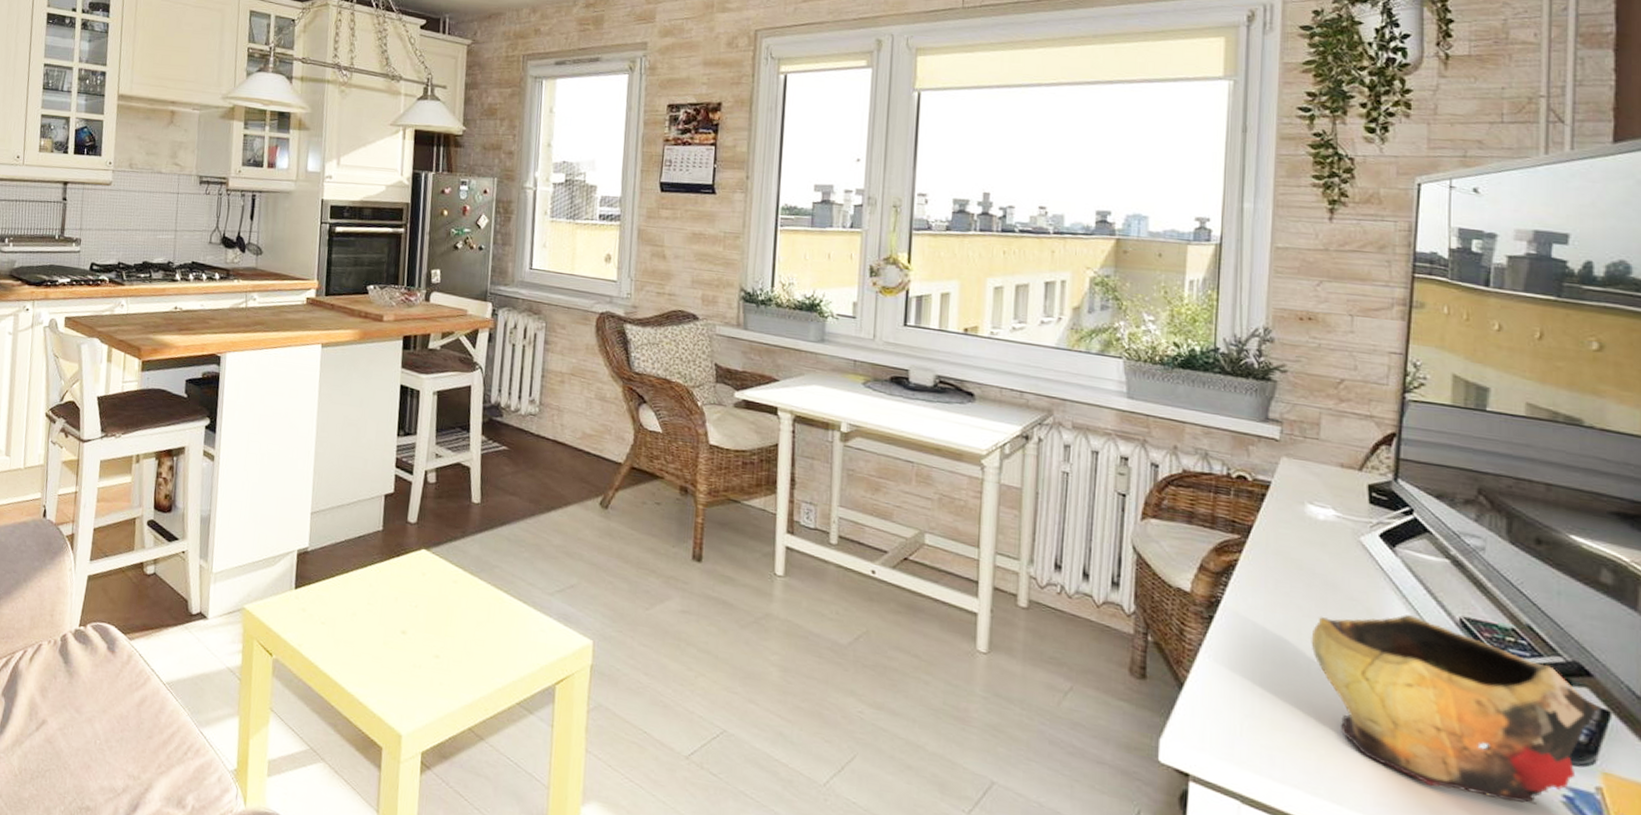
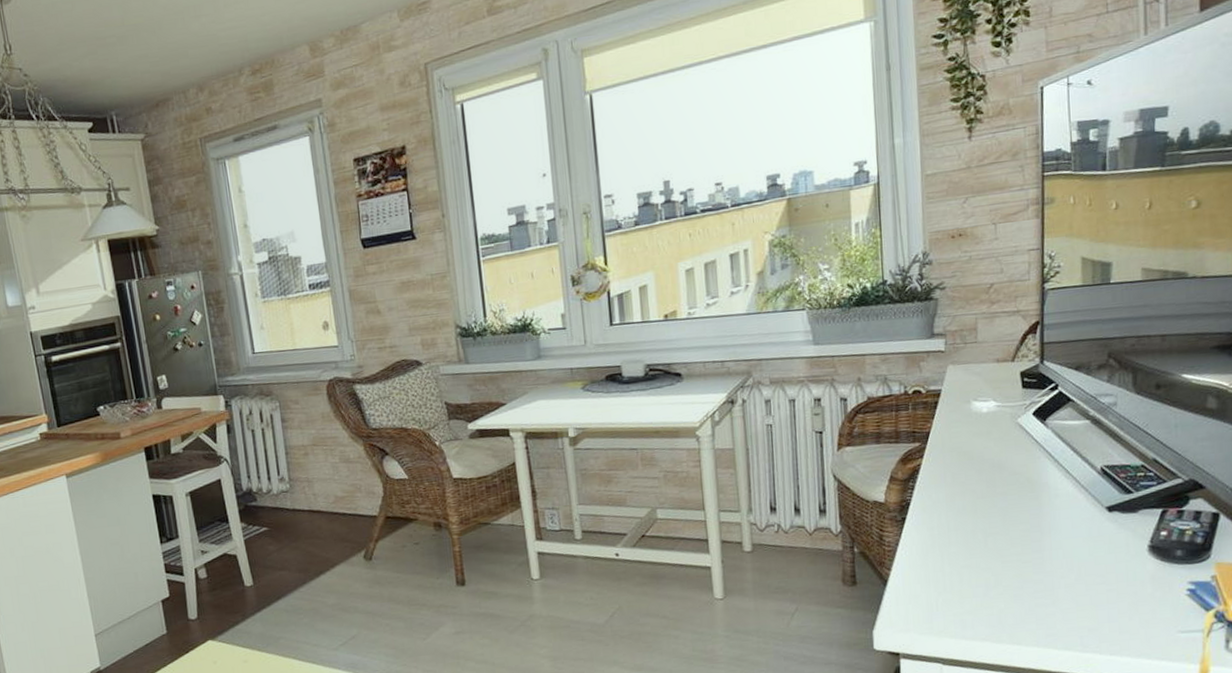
decorative bowl: present [1311,614,1602,805] -> none [985,475,1213,611]

